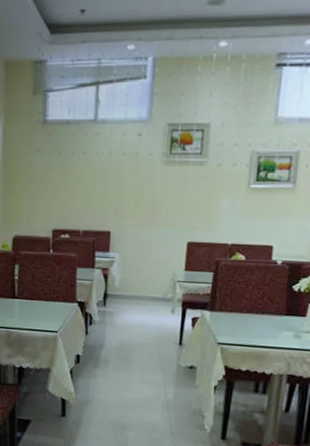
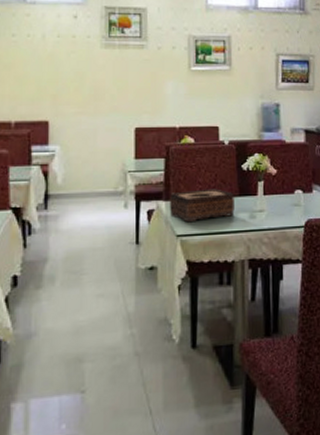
tissue box: none [213,304,281,333] -> present [169,188,235,223]

